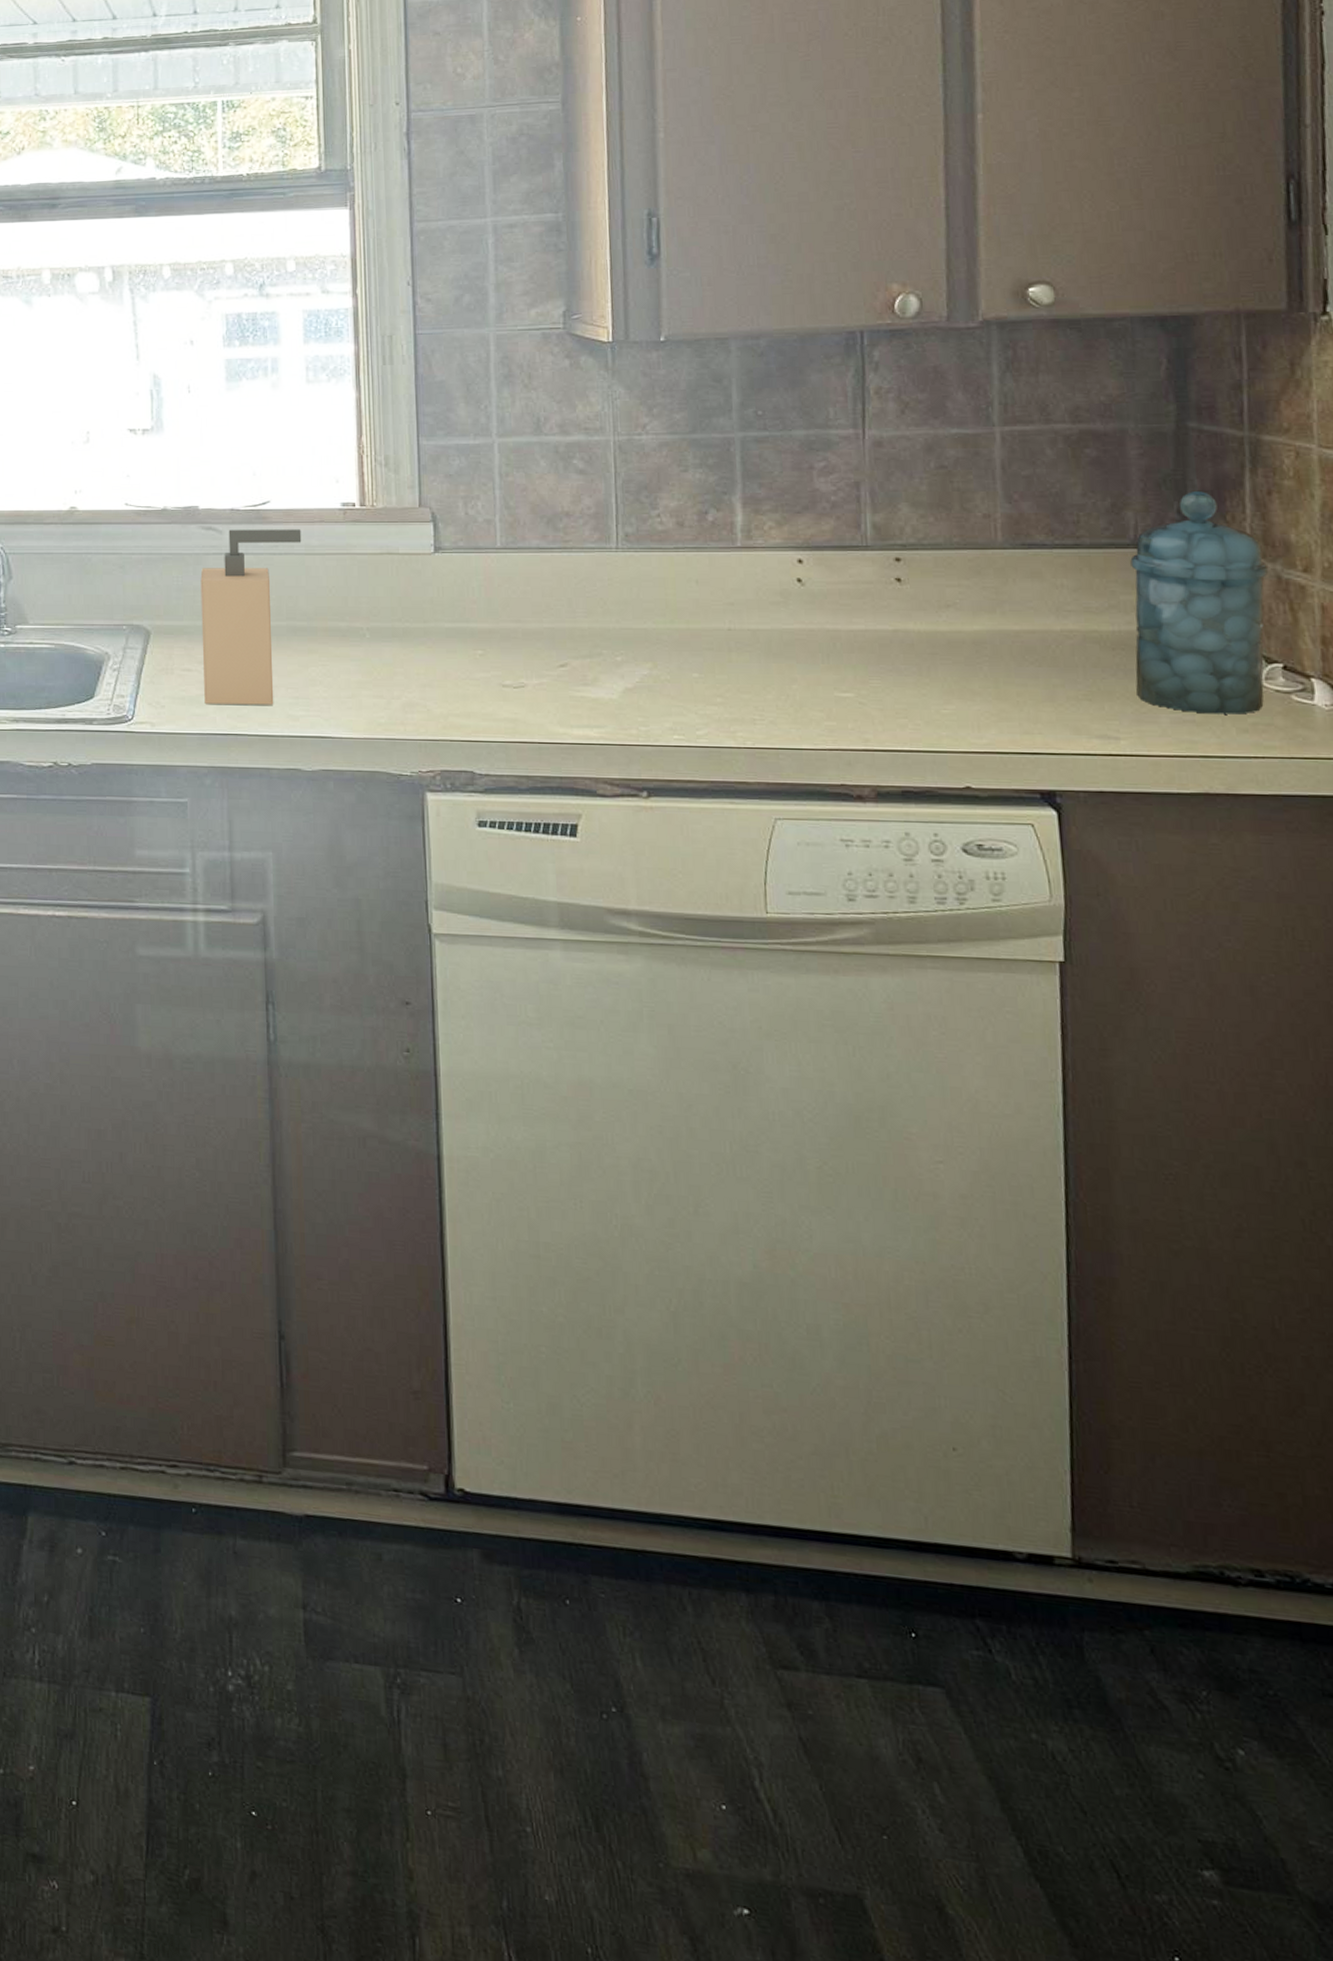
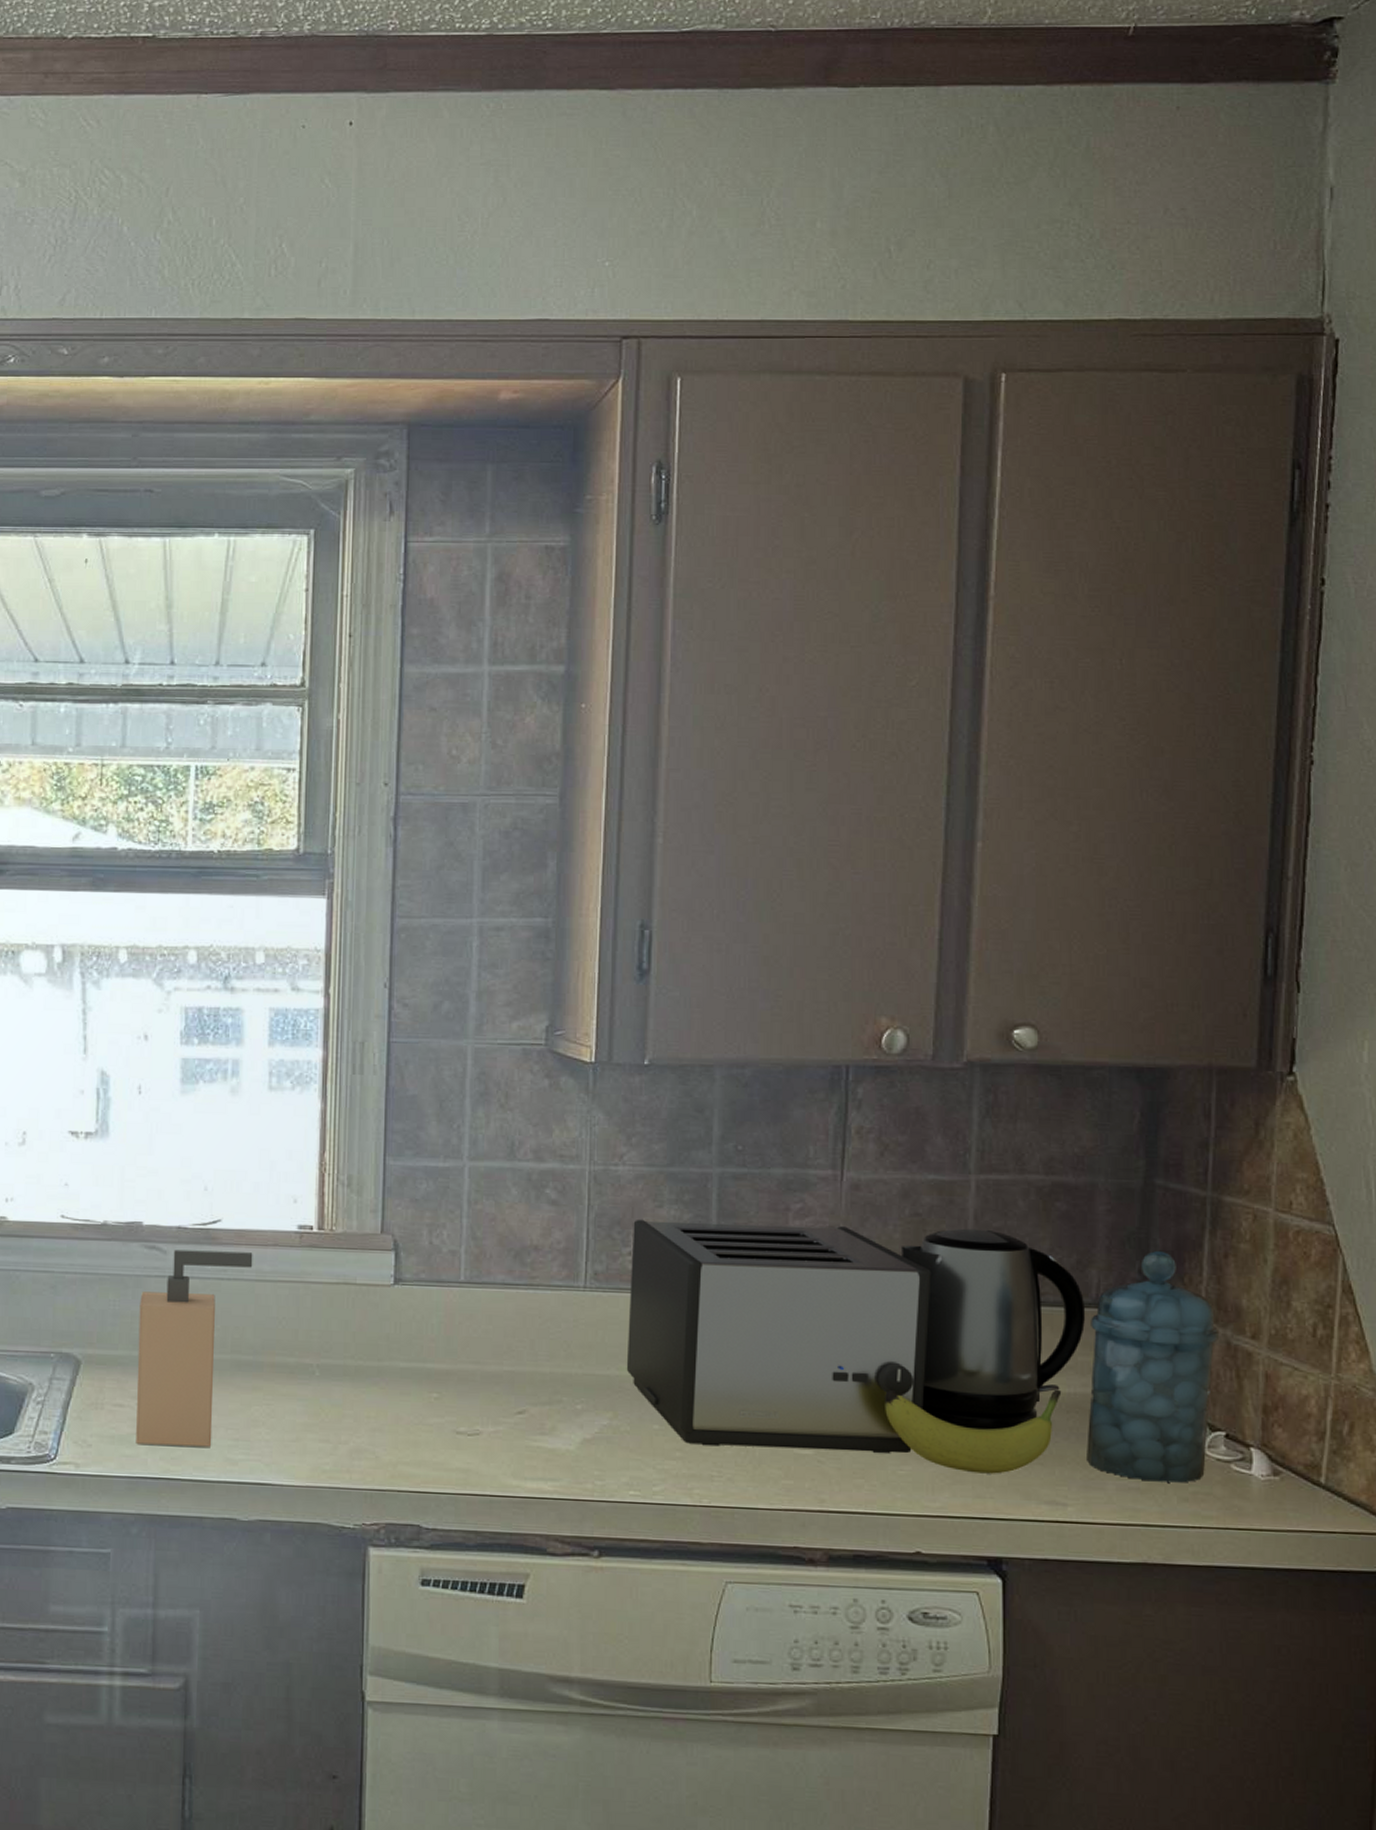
toaster: none [660,481,963,694] -> present [626,1220,931,1454]
fruit: none [923,628,1106,711] -> present [885,1389,1062,1474]
kettle: none [928,478,1126,669] -> present [900,1228,1086,1430]

